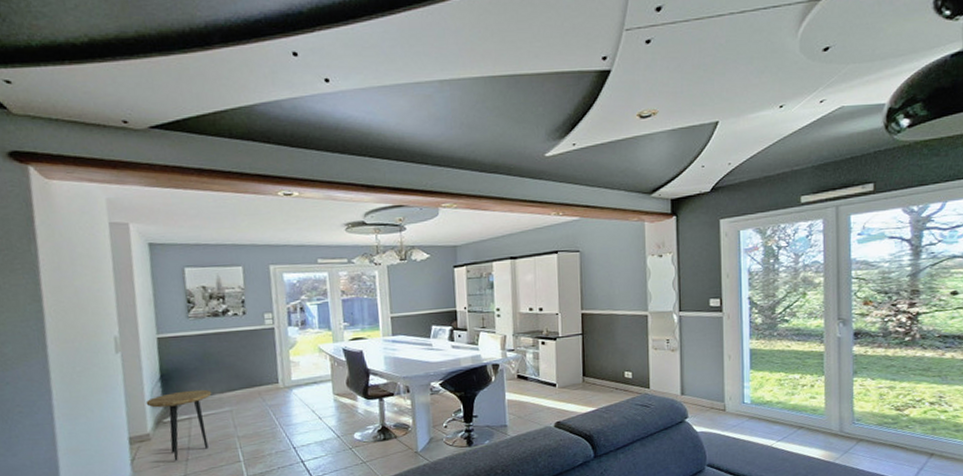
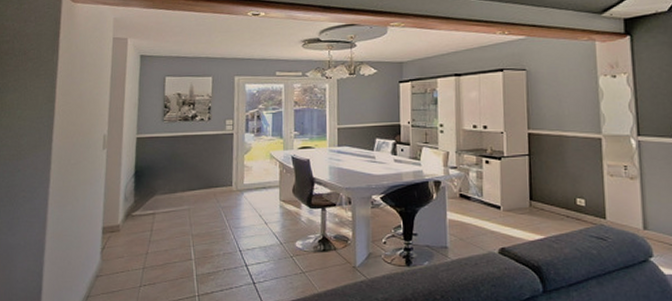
side table: present [146,389,212,461] -> none [120,187,175,253]

